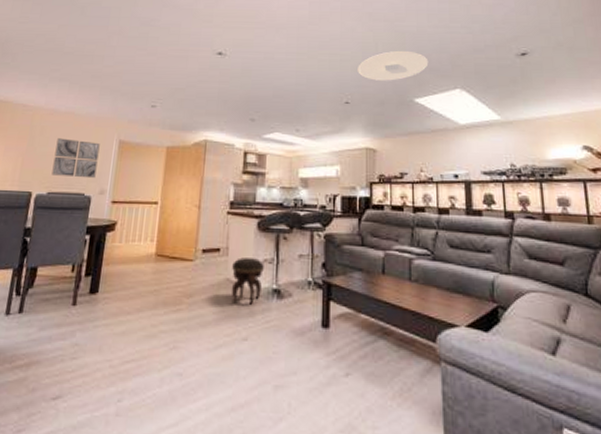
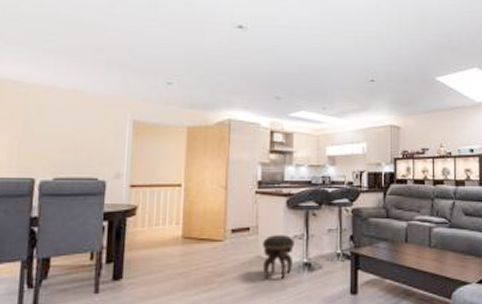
wall art: present [51,138,100,179] -> none [56,119,111,162]
ceiling light: present [358,50,429,81] -> none [382,28,450,59]

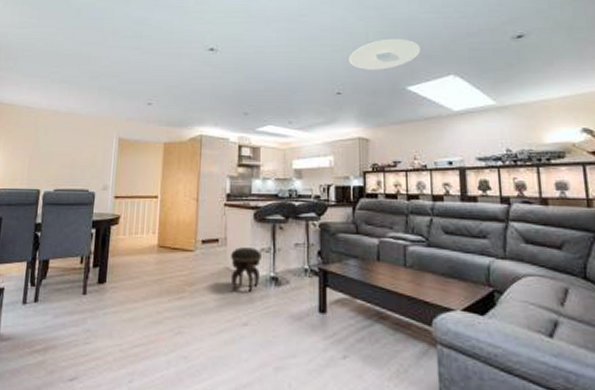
ceiling light: none [382,28,450,59] -> present [349,38,421,70]

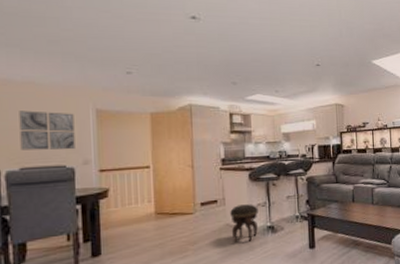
wall art: none [57,138,101,175] -> present [19,110,75,151]
ceiling light: present [349,38,421,70] -> none [325,17,382,45]

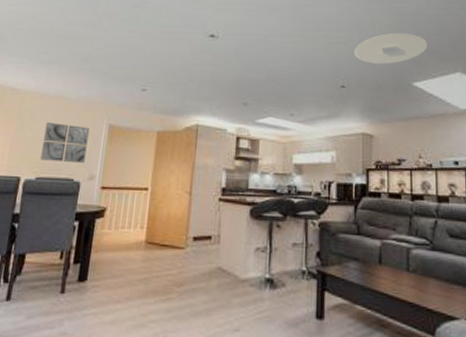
footstool: present [230,204,258,242] -> none [222,246,257,294]
ceiling light: none [325,17,382,45] -> present [354,32,428,64]

